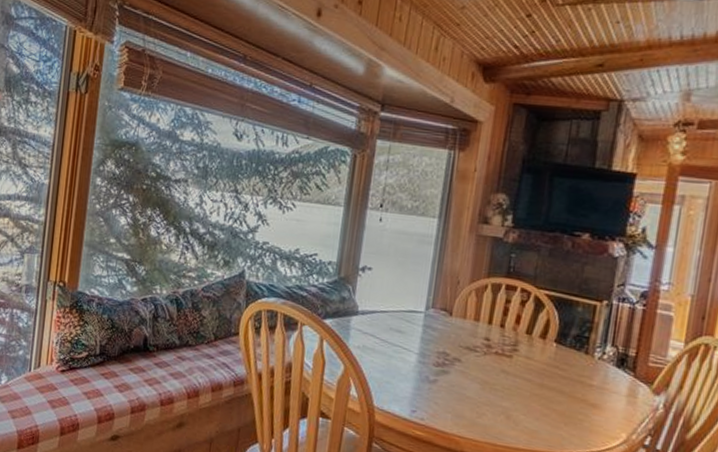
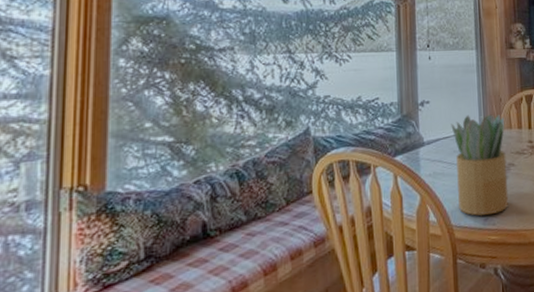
potted plant: none [384,292,459,409] -> present [451,113,509,216]

